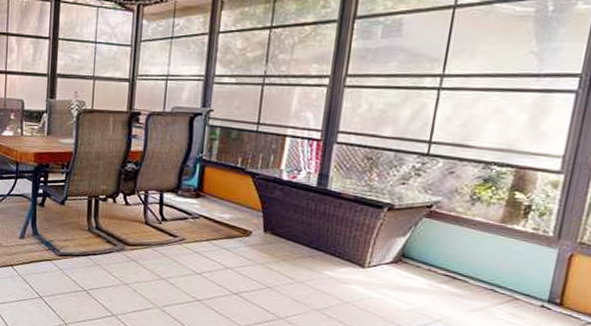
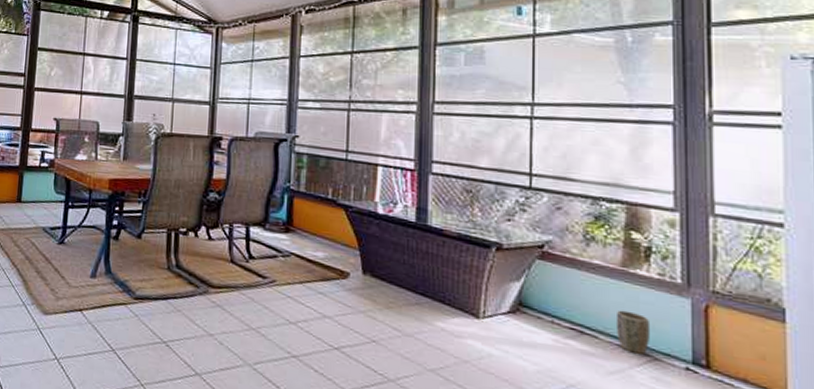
plant pot: none [485,259,517,295] -> present [615,310,649,355]

